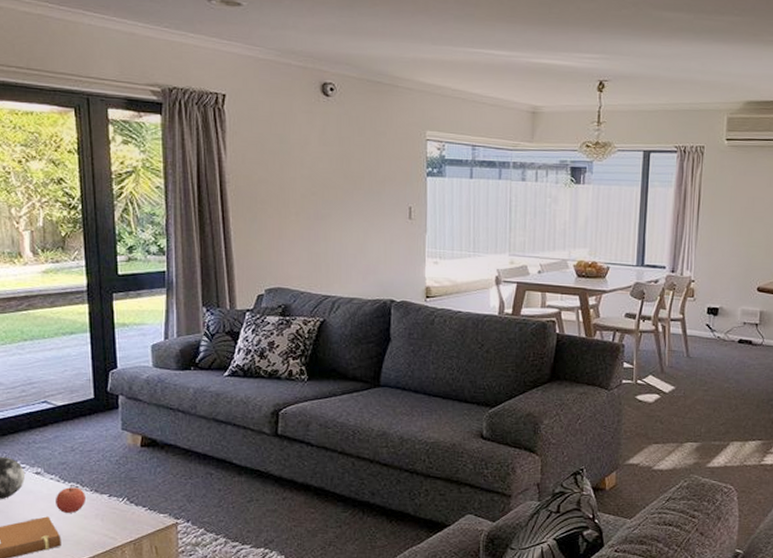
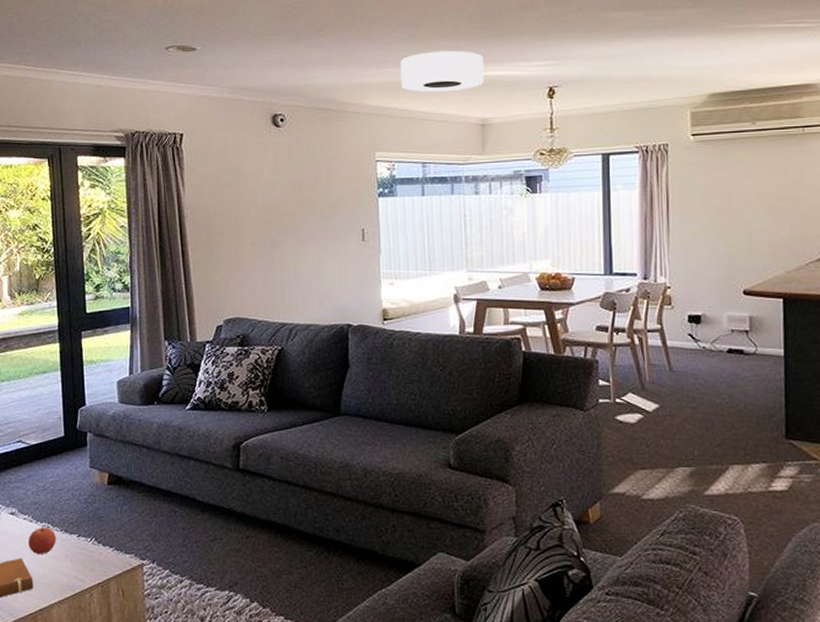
ceiling light: none [455,33,538,76] -> present [400,50,484,92]

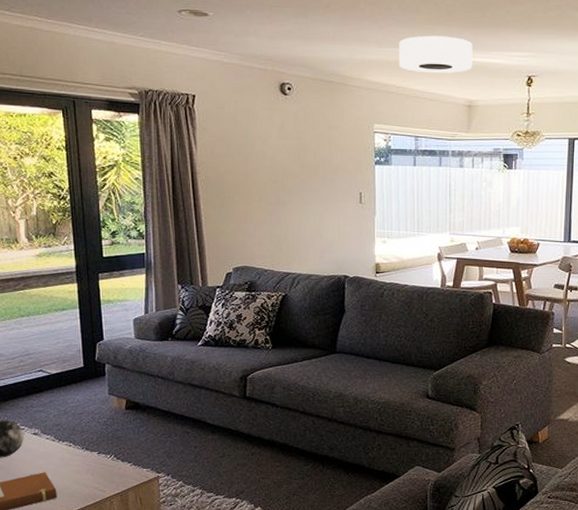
apple: present [29,524,56,554] -> none [52,443,78,469]

